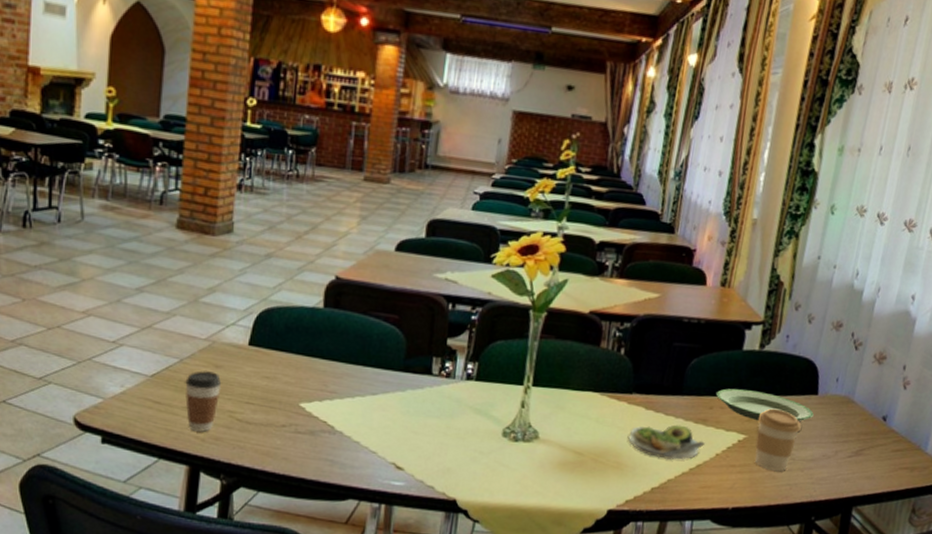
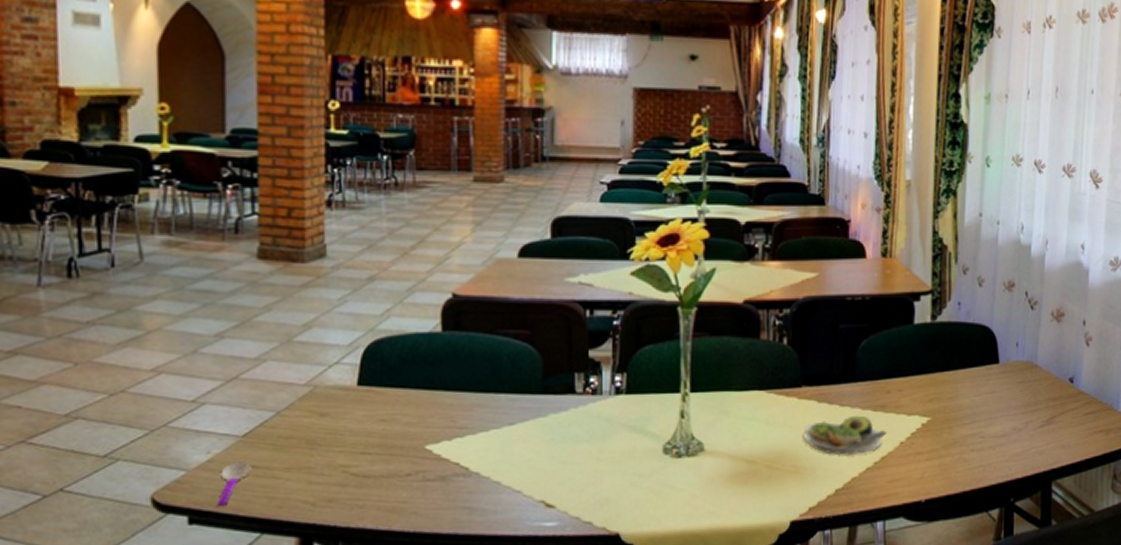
spoon: none [126,396,156,433] -> present [218,461,252,507]
coffee cup: present [185,371,222,432] -> none [285,422,330,495]
plate: present [716,388,814,421] -> none [891,366,998,400]
coffee cup: present [755,408,801,471] -> none [940,384,986,453]

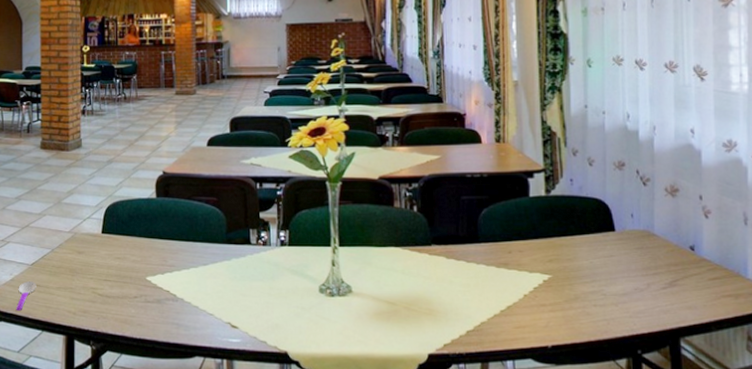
salad plate: present [803,415,888,457] -> none [435,270,512,304]

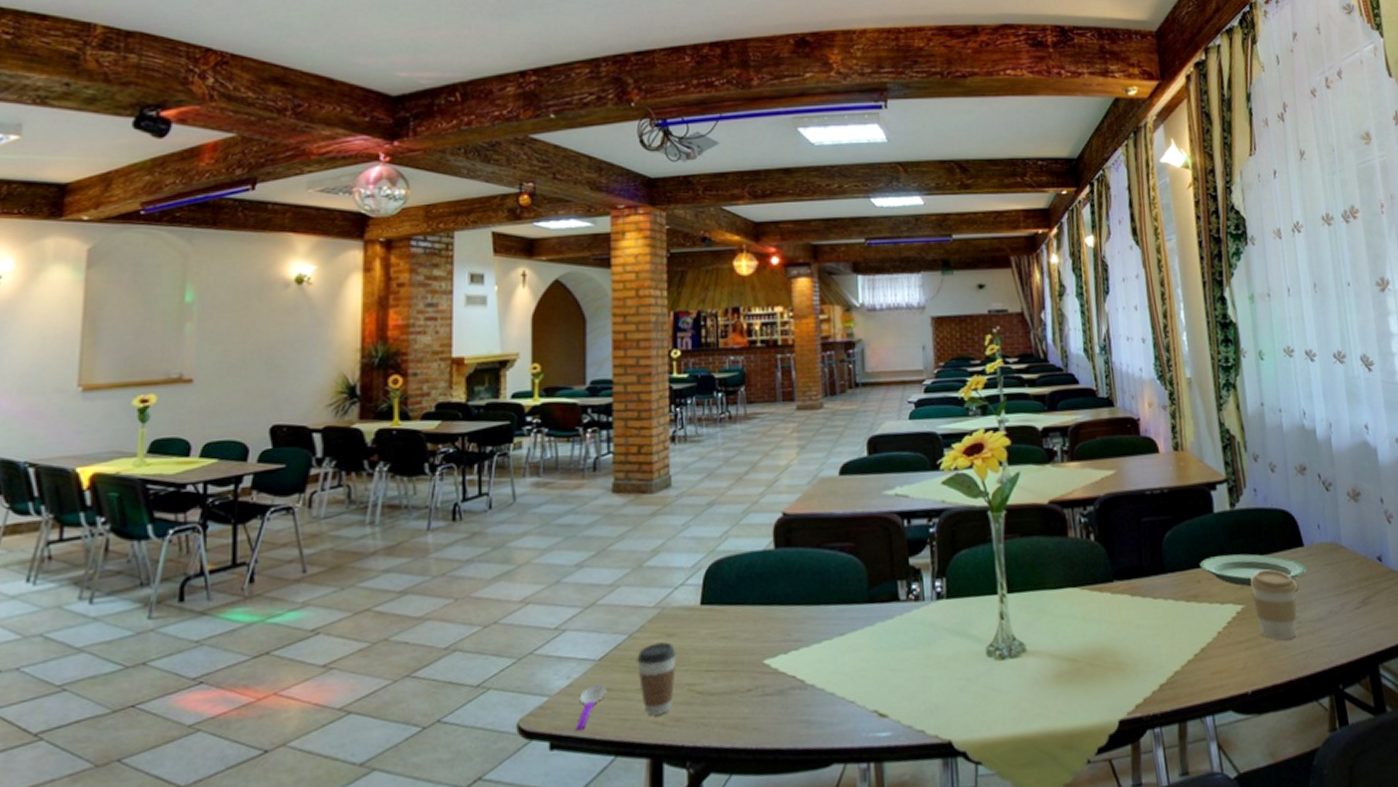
coffee cup: none [57,257,85,307] -> present [637,642,677,716]
plate: none [511,232,615,261] -> present [1199,553,1306,587]
coffee cup: none [559,248,605,307] -> present [1250,569,1298,640]

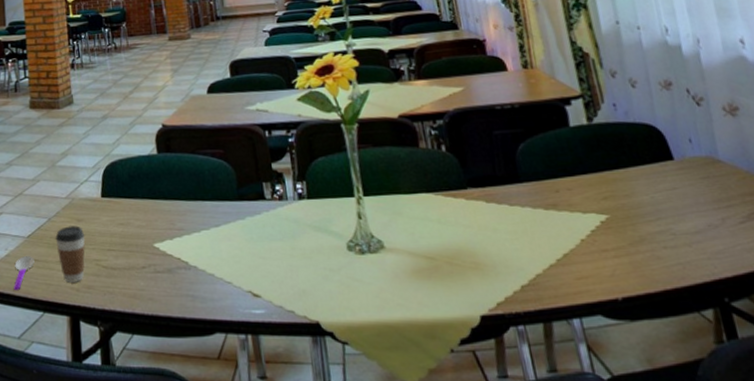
plate: present [1199,553,1306,587] -> none [556,166,678,198]
coffee cup: present [1250,569,1298,640] -> none [614,181,670,250]

